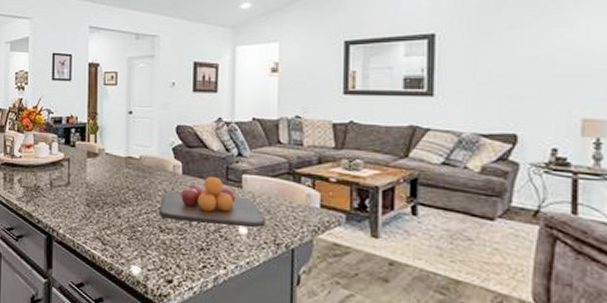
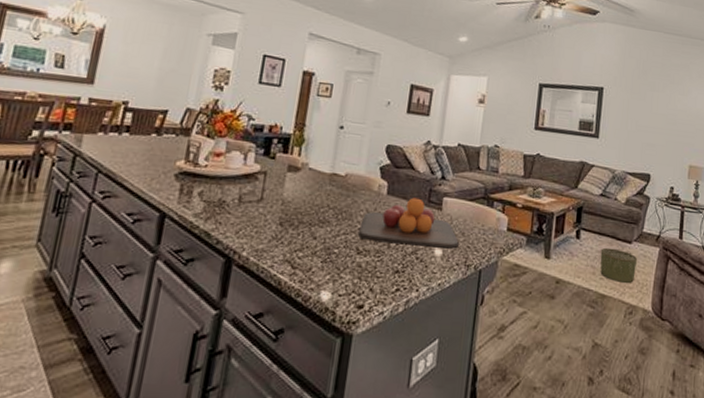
basket: none [448,225,506,268] -> present [600,247,638,283]

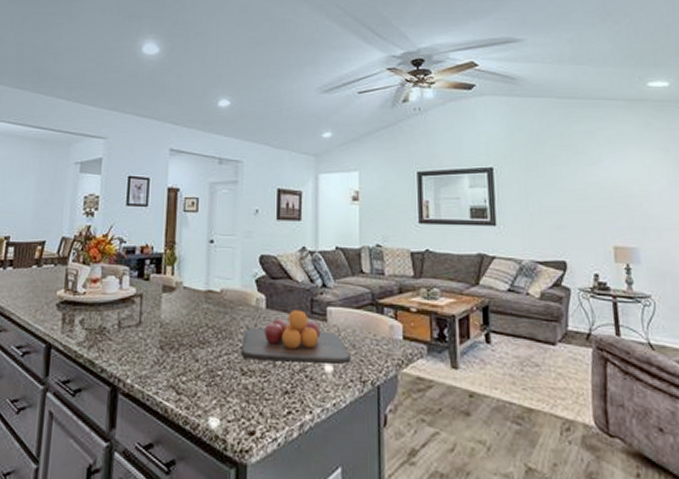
basket: present [600,247,638,283] -> none [518,351,567,393]

